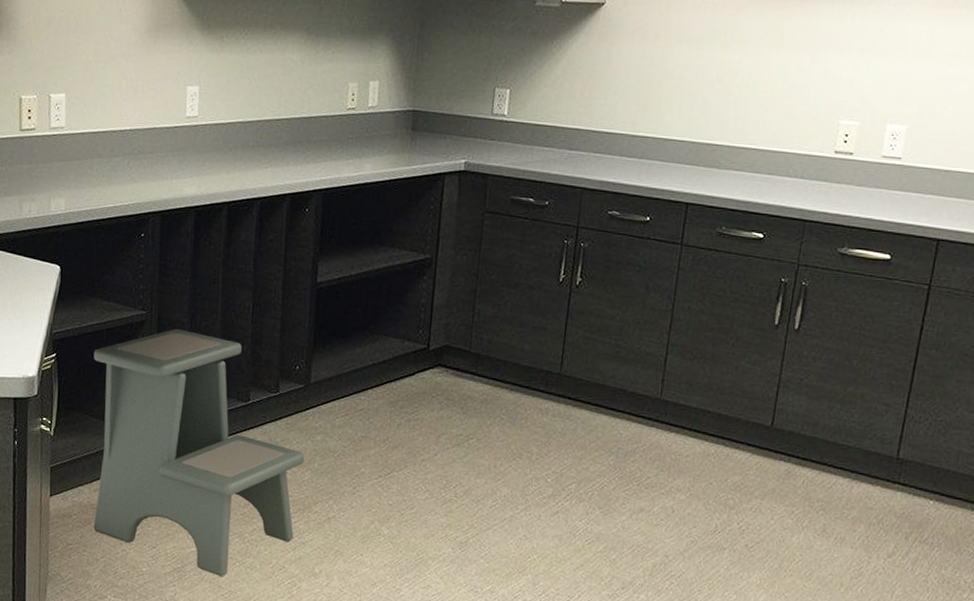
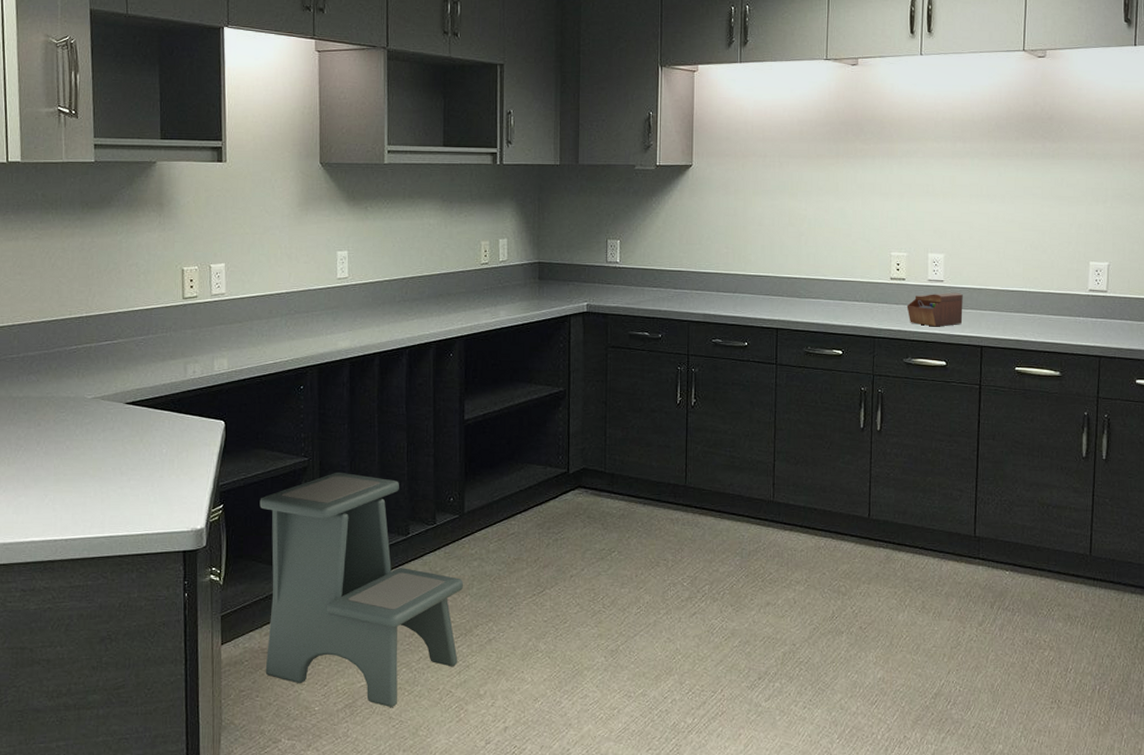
sewing box: none [850,172,924,213] -> present [906,292,963,327]

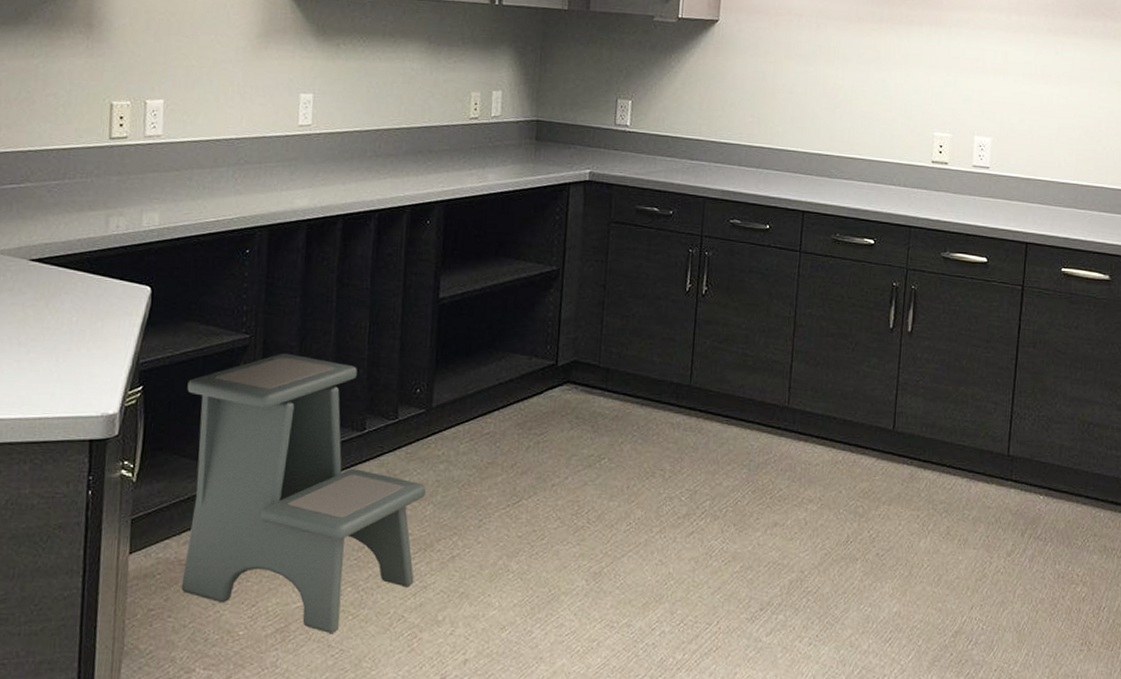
sewing box: present [906,292,963,327] -> none [947,180,1010,219]

